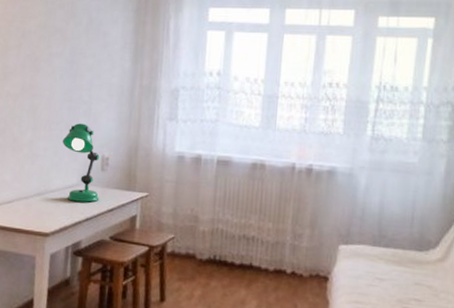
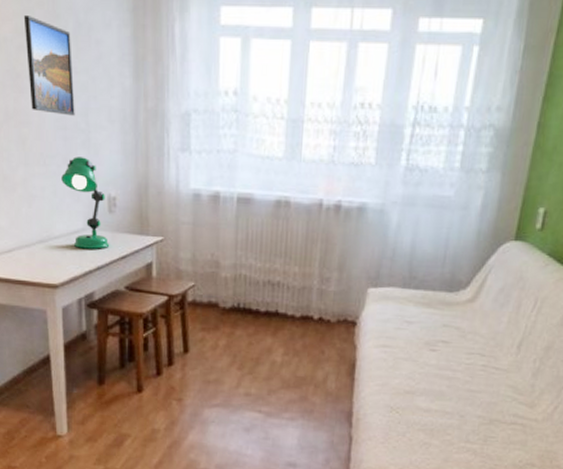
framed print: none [44,14,84,90] -> present [23,16,75,116]

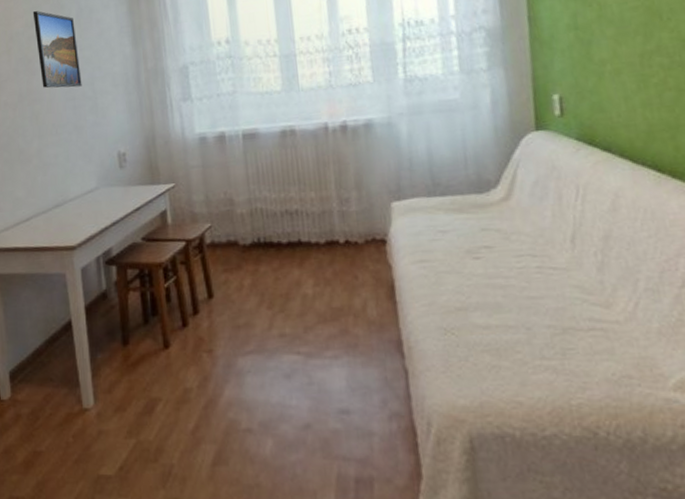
desk lamp: present [61,157,110,249] -> none [73,121,123,207]

